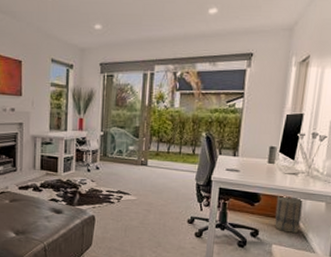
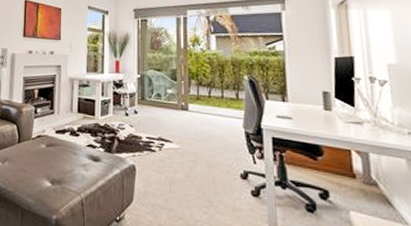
basket: present [274,195,304,234] -> none [343,148,380,198]

